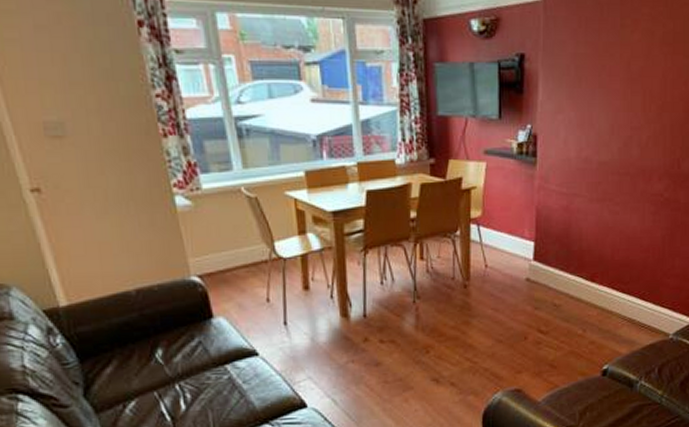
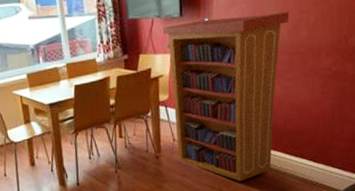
bookcase: none [478,125,620,320] -> present [163,11,289,182]

